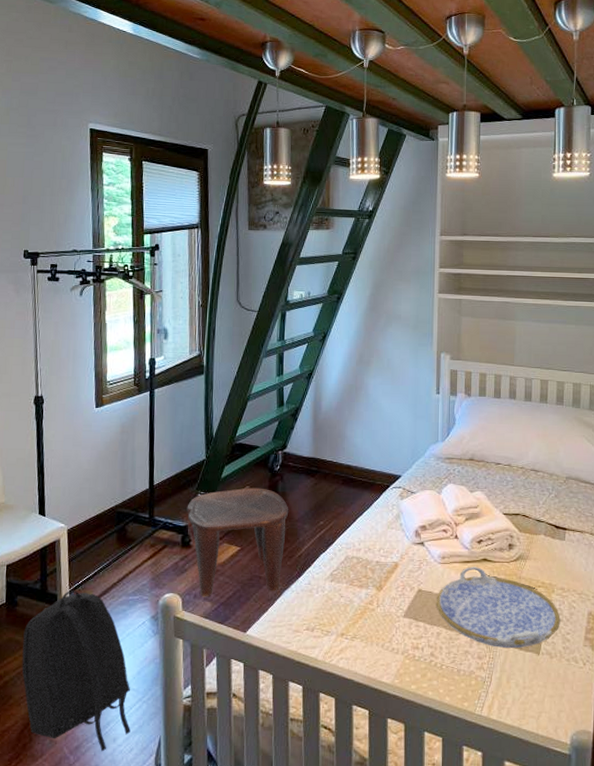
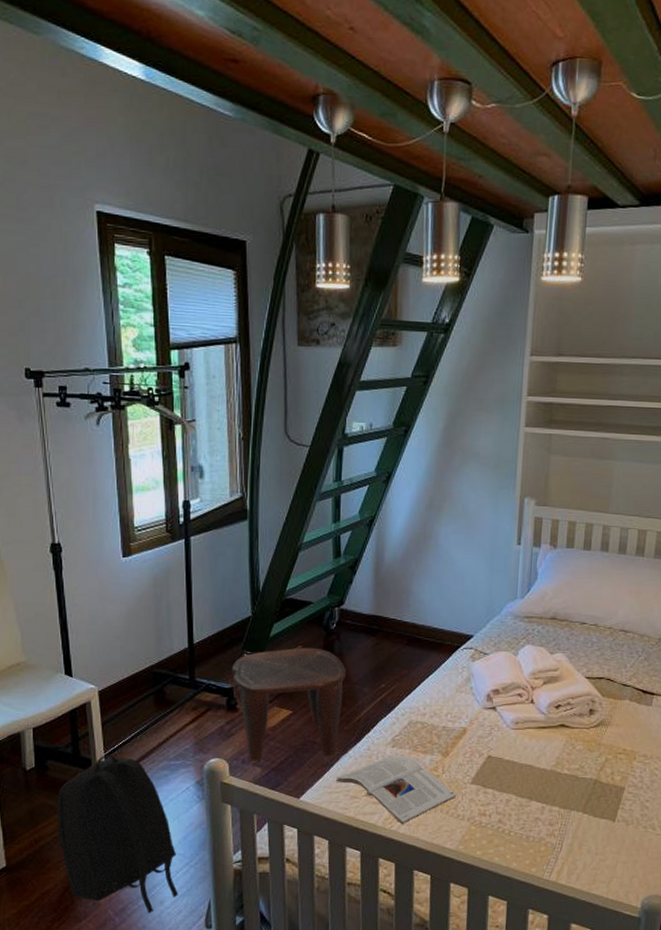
magazine: none [280,589,391,657] -> present [336,755,457,823]
serving tray: present [436,567,560,648] -> none [506,733,641,815]

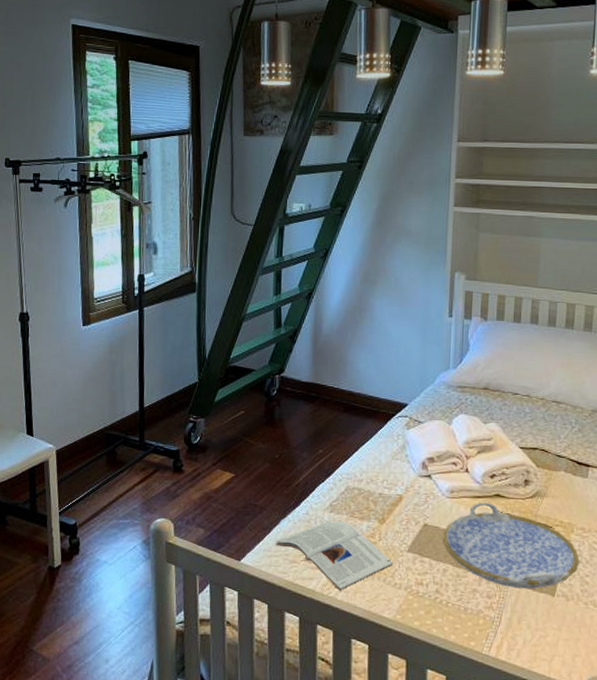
backpack: present [57,755,178,914] -> none [13,512,123,672]
stool: present [231,647,347,763] -> none [178,412,286,524]
serving tray: none [506,733,641,815] -> present [442,502,579,589]

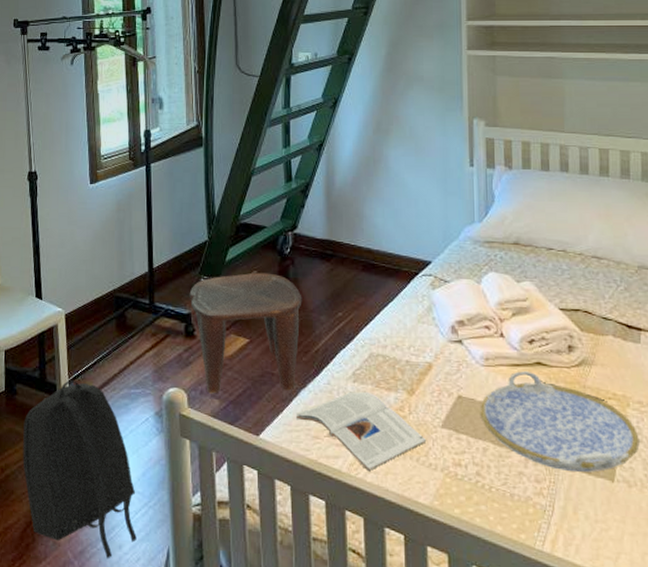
backpack: none [13,512,123,672] -> present [23,380,137,559]
stool: none [178,412,286,524] -> present [189,272,302,394]

